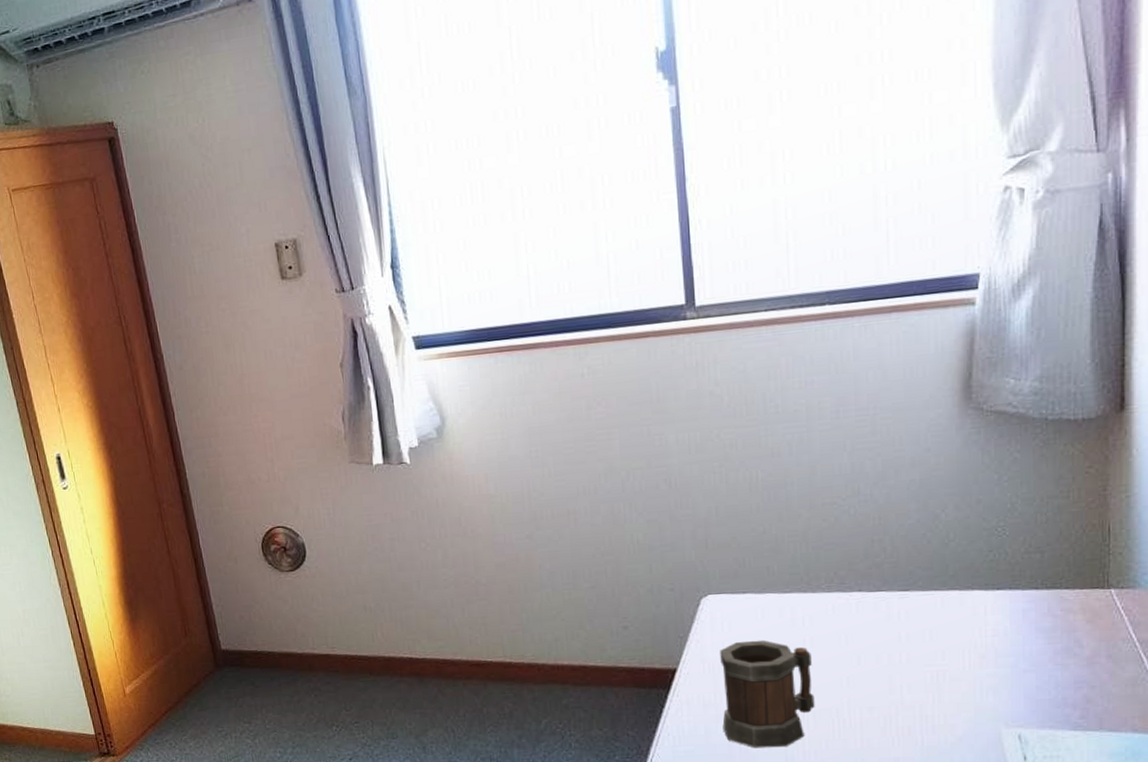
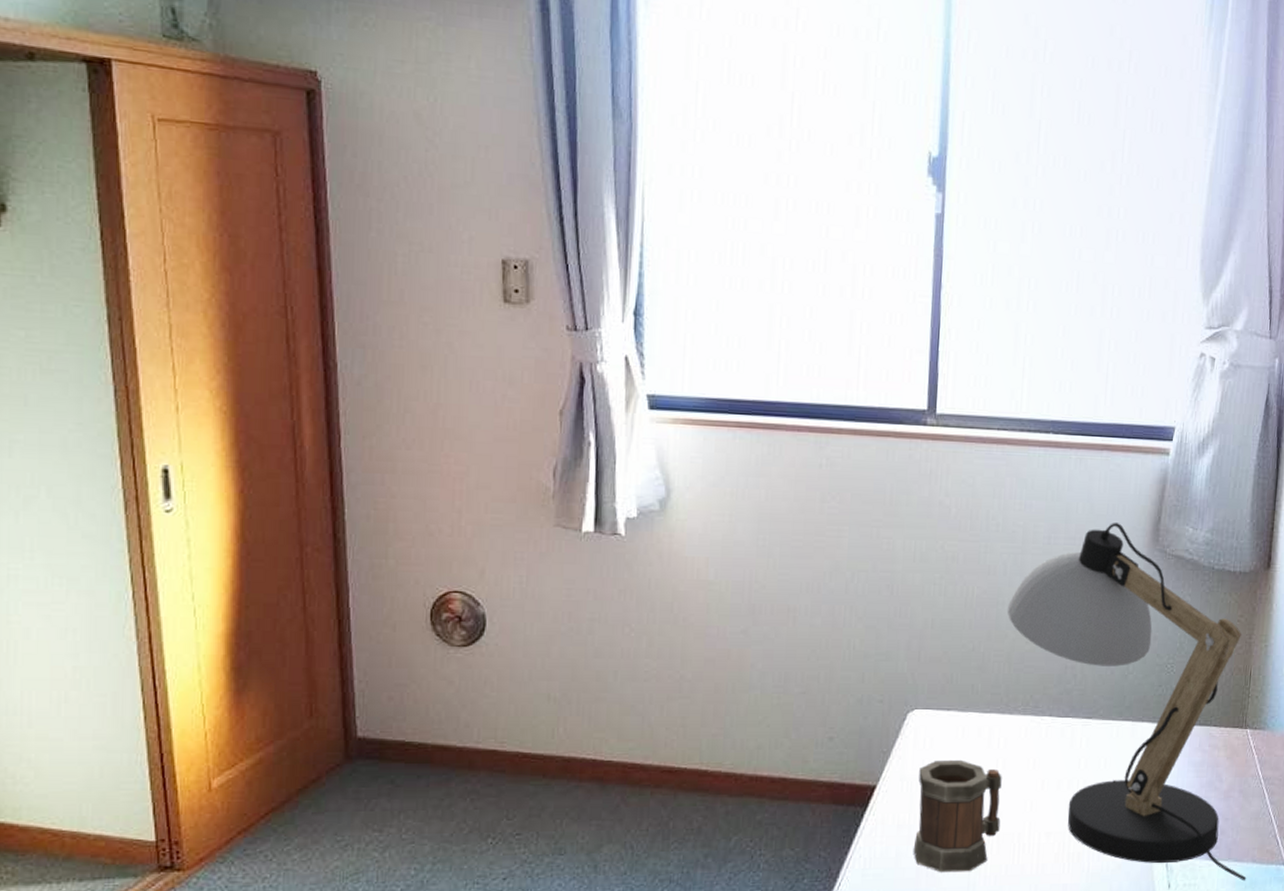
desk lamp: none [798,386,1127,753] -> present [1008,523,1247,882]

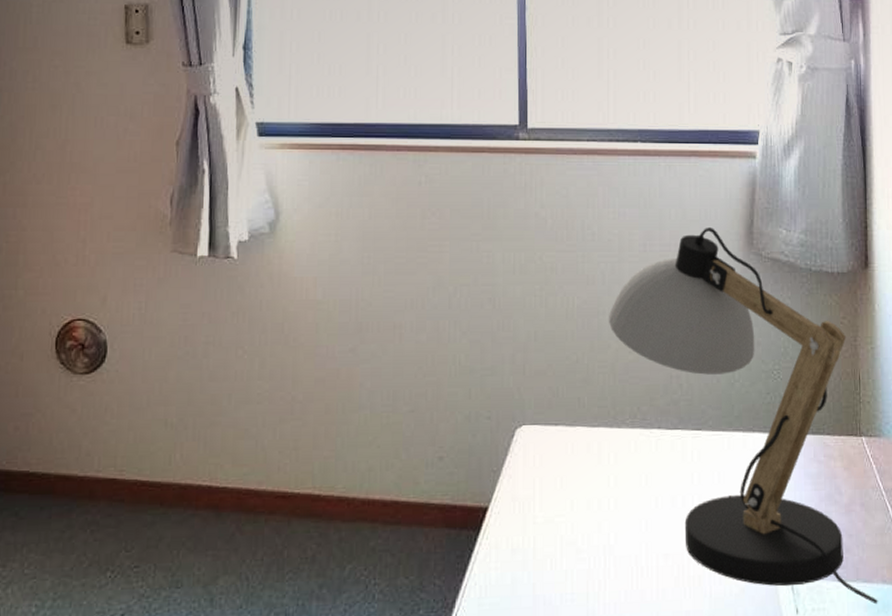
mug: present [913,759,1002,873] -> none [529,477,616,601]

